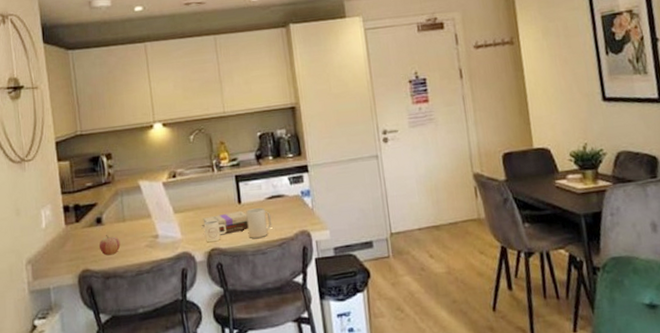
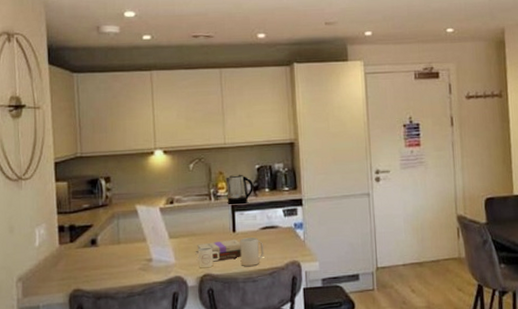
fruit: present [98,235,121,256] -> none [92,256,114,277]
kettle: none [227,143,257,176] -> present [225,174,254,205]

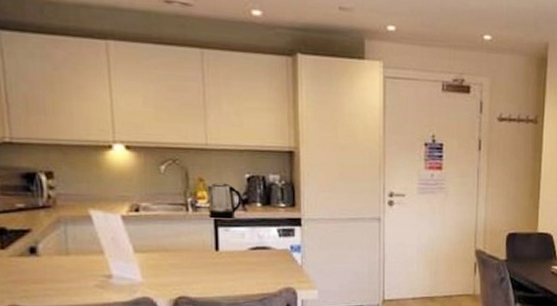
books: present [195,240,241,262] -> none [167,259,225,283]
mug: present [197,247,219,269] -> none [170,266,198,290]
mug: present [240,237,264,266] -> none [224,258,254,290]

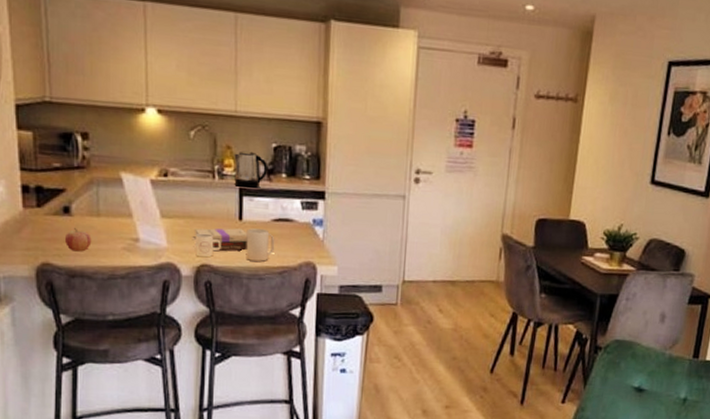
fruit: none [31,268,62,292] -> present [64,228,92,252]
books: none [167,259,225,283] -> present [192,228,248,252]
mug: none [170,266,198,290] -> present [194,233,221,258]
mug: none [224,258,254,290] -> present [246,228,275,262]

